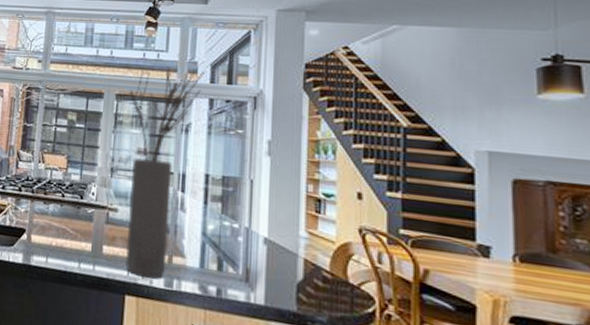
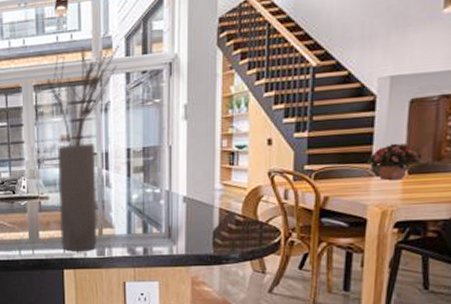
bouquet: none [471,223,533,266] -> present [367,143,422,180]

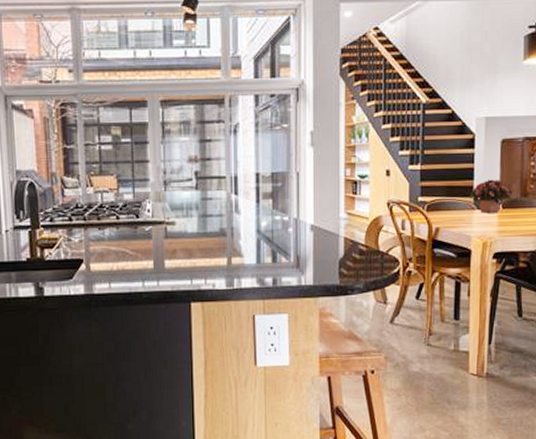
vase: present [46,44,119,252] -> none [174,64,248,284]

